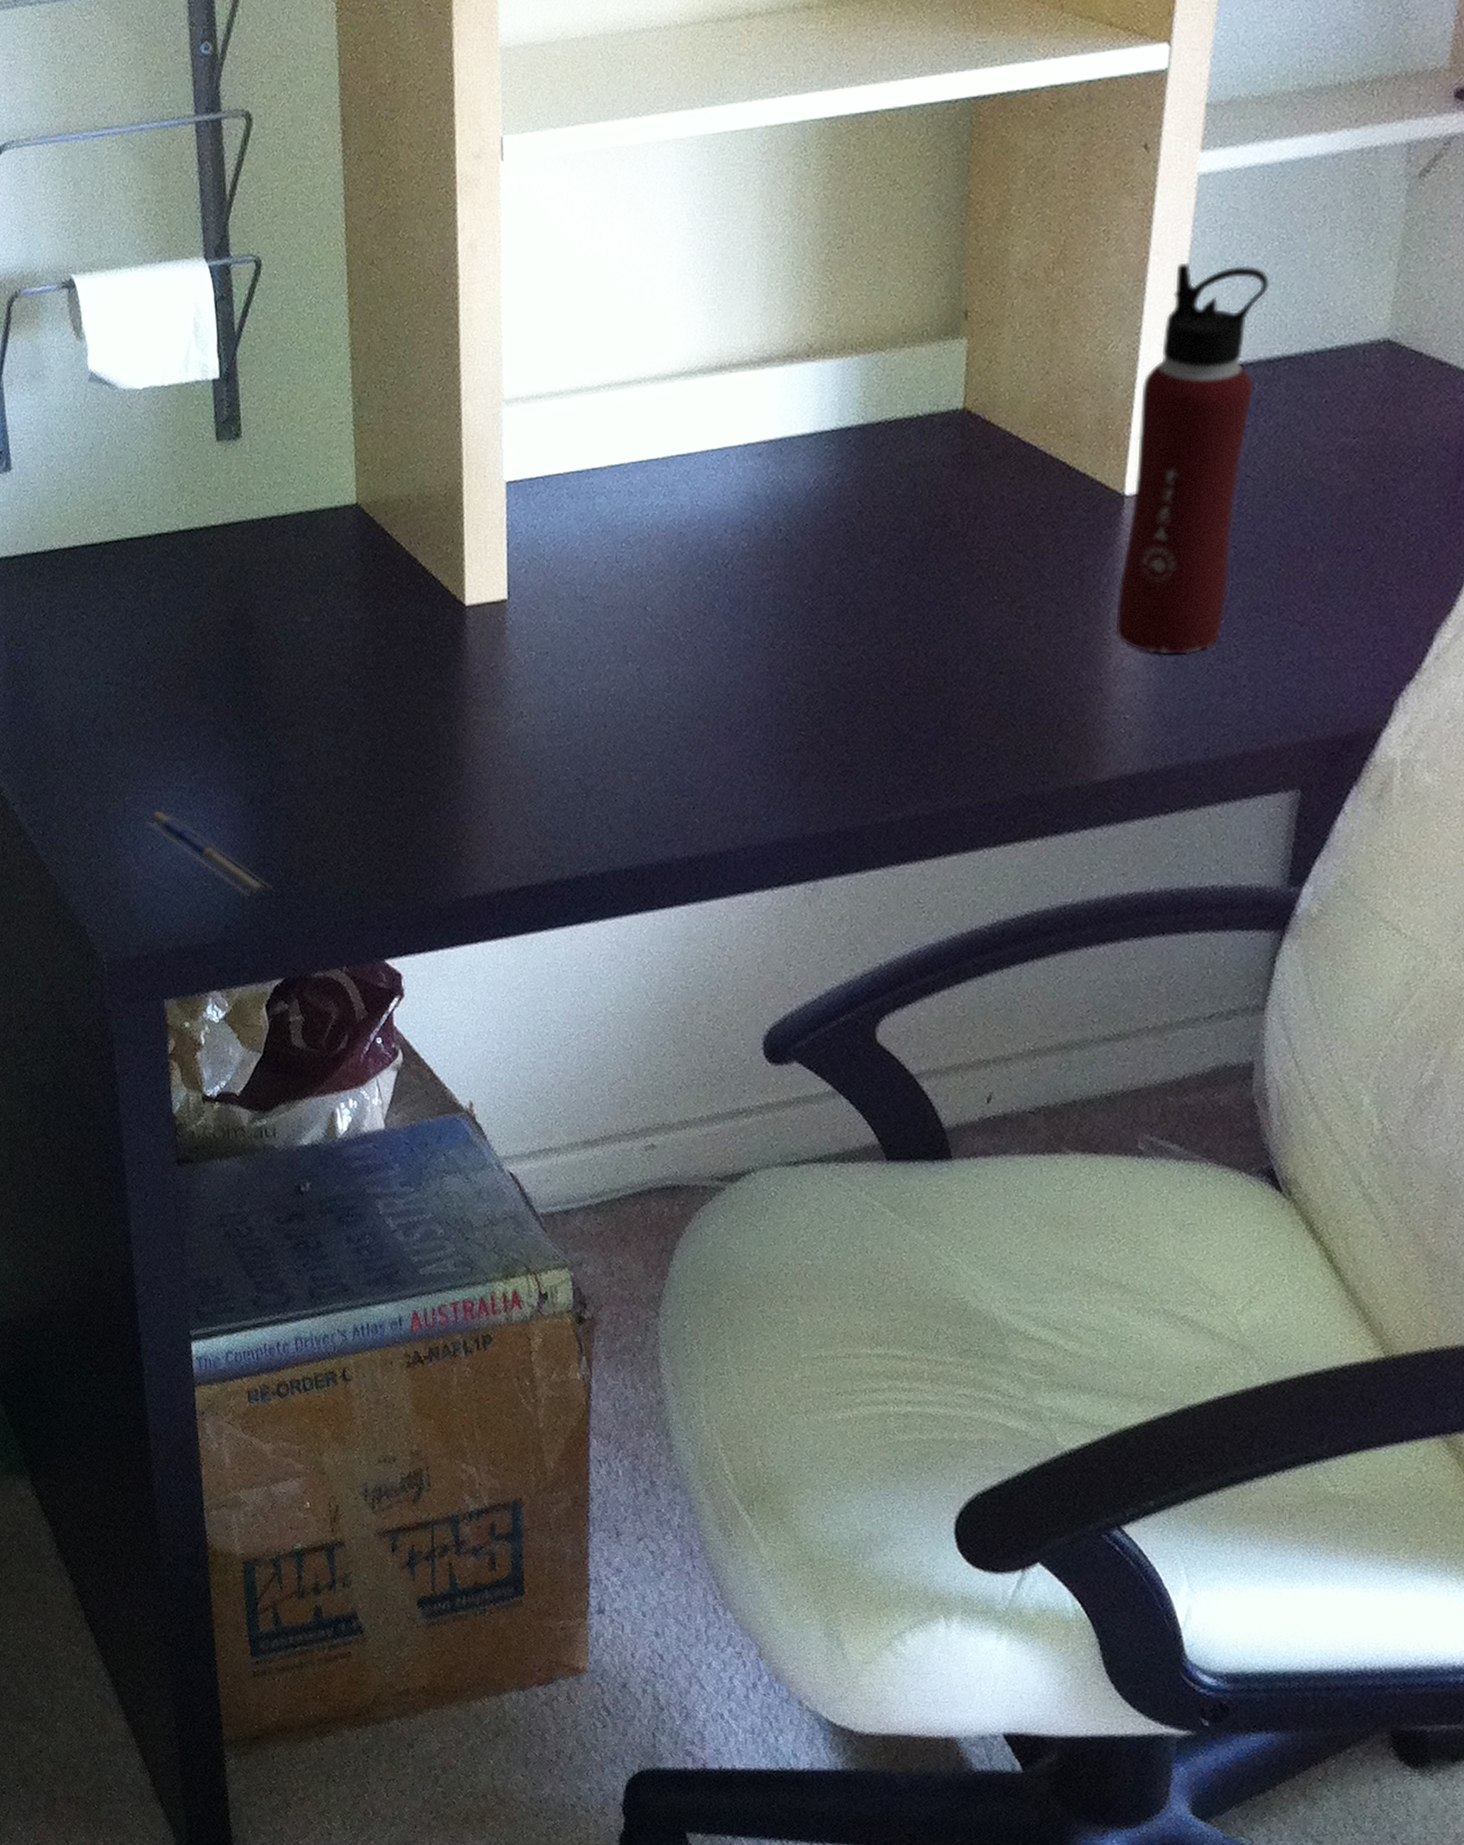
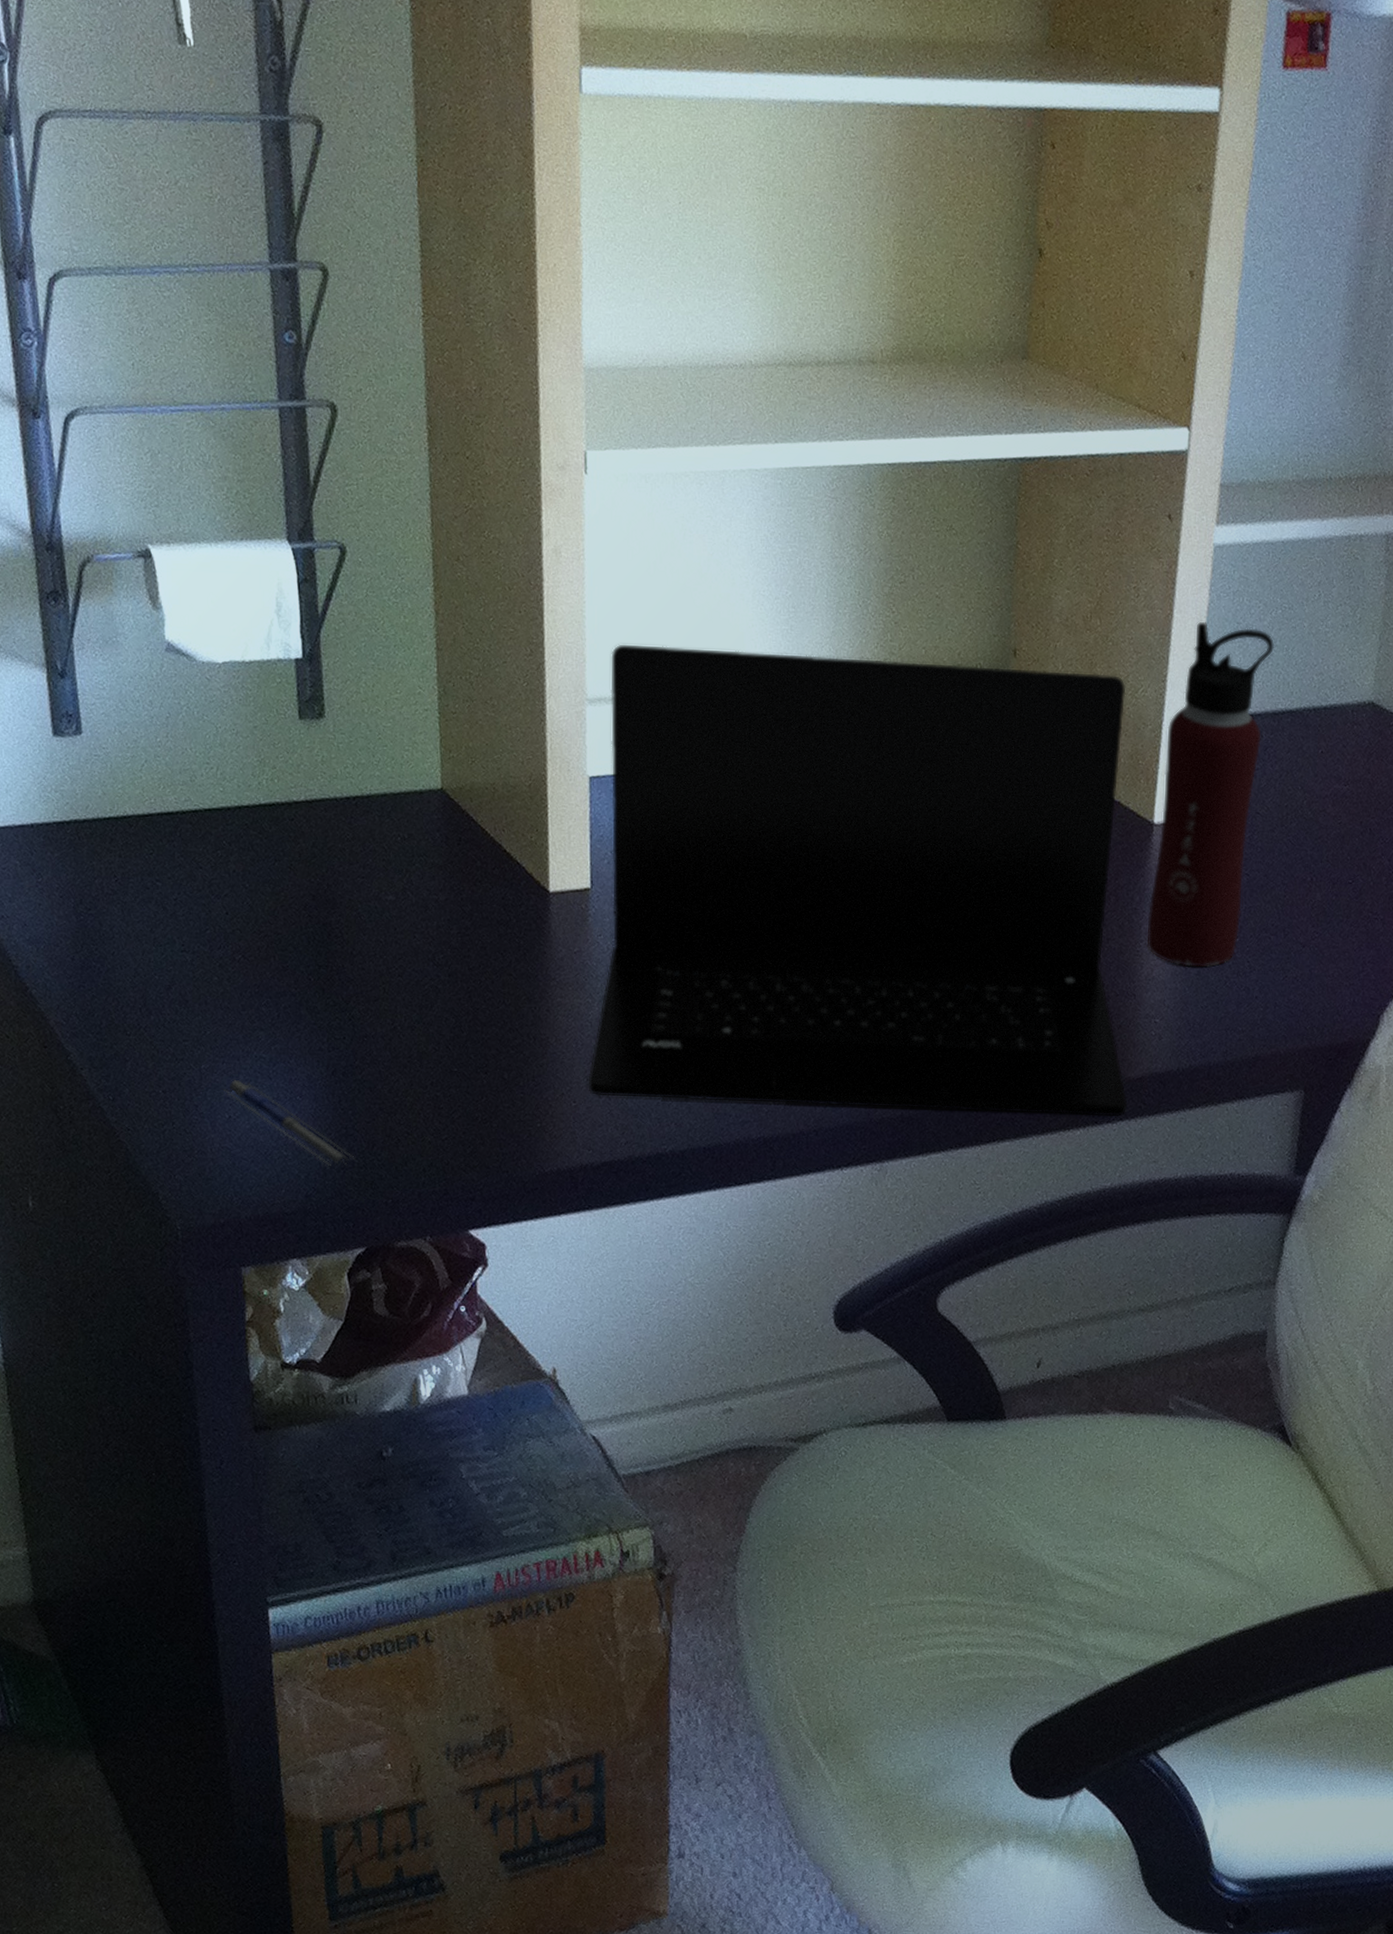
laptop: none [505,331,1094,825] -> present [588,644,1128,1117]

